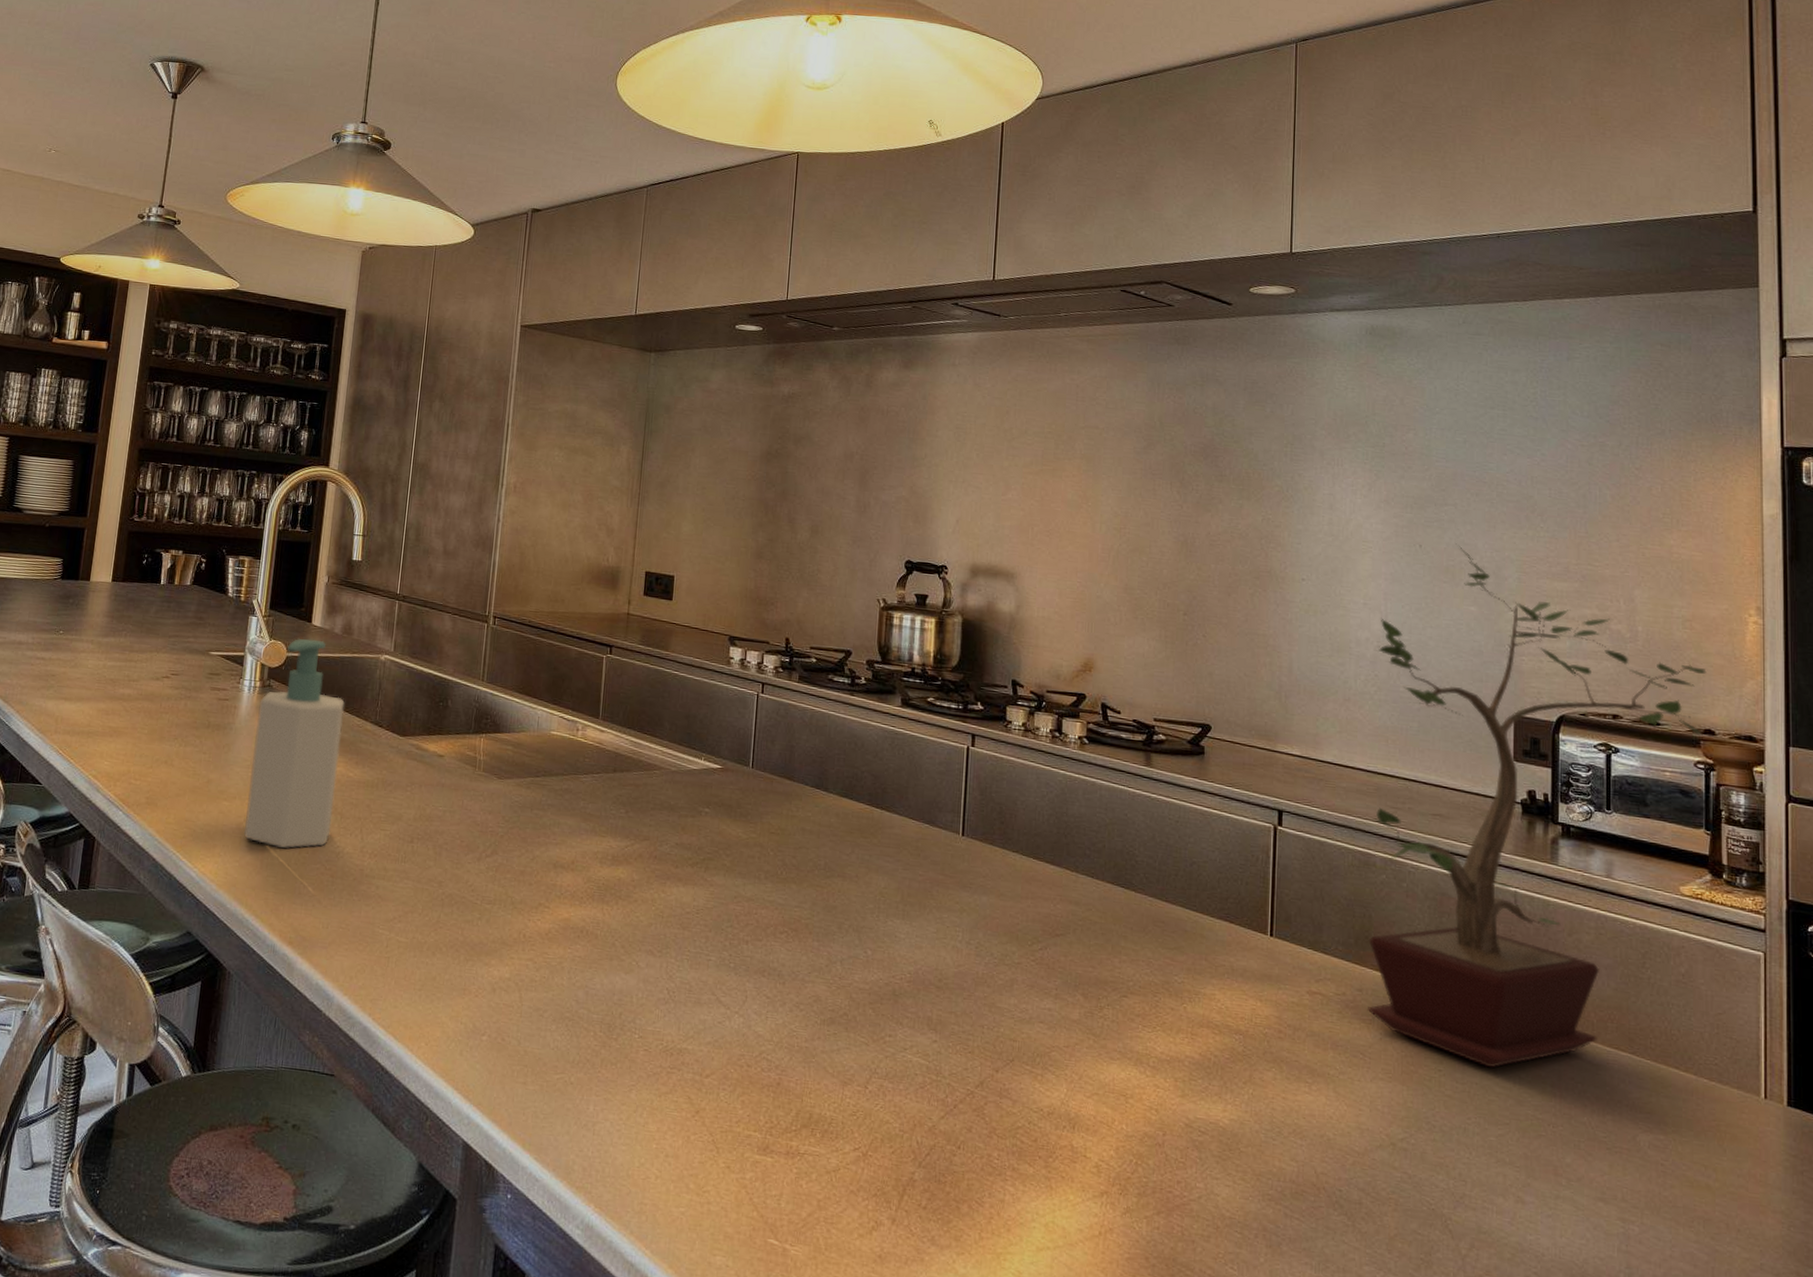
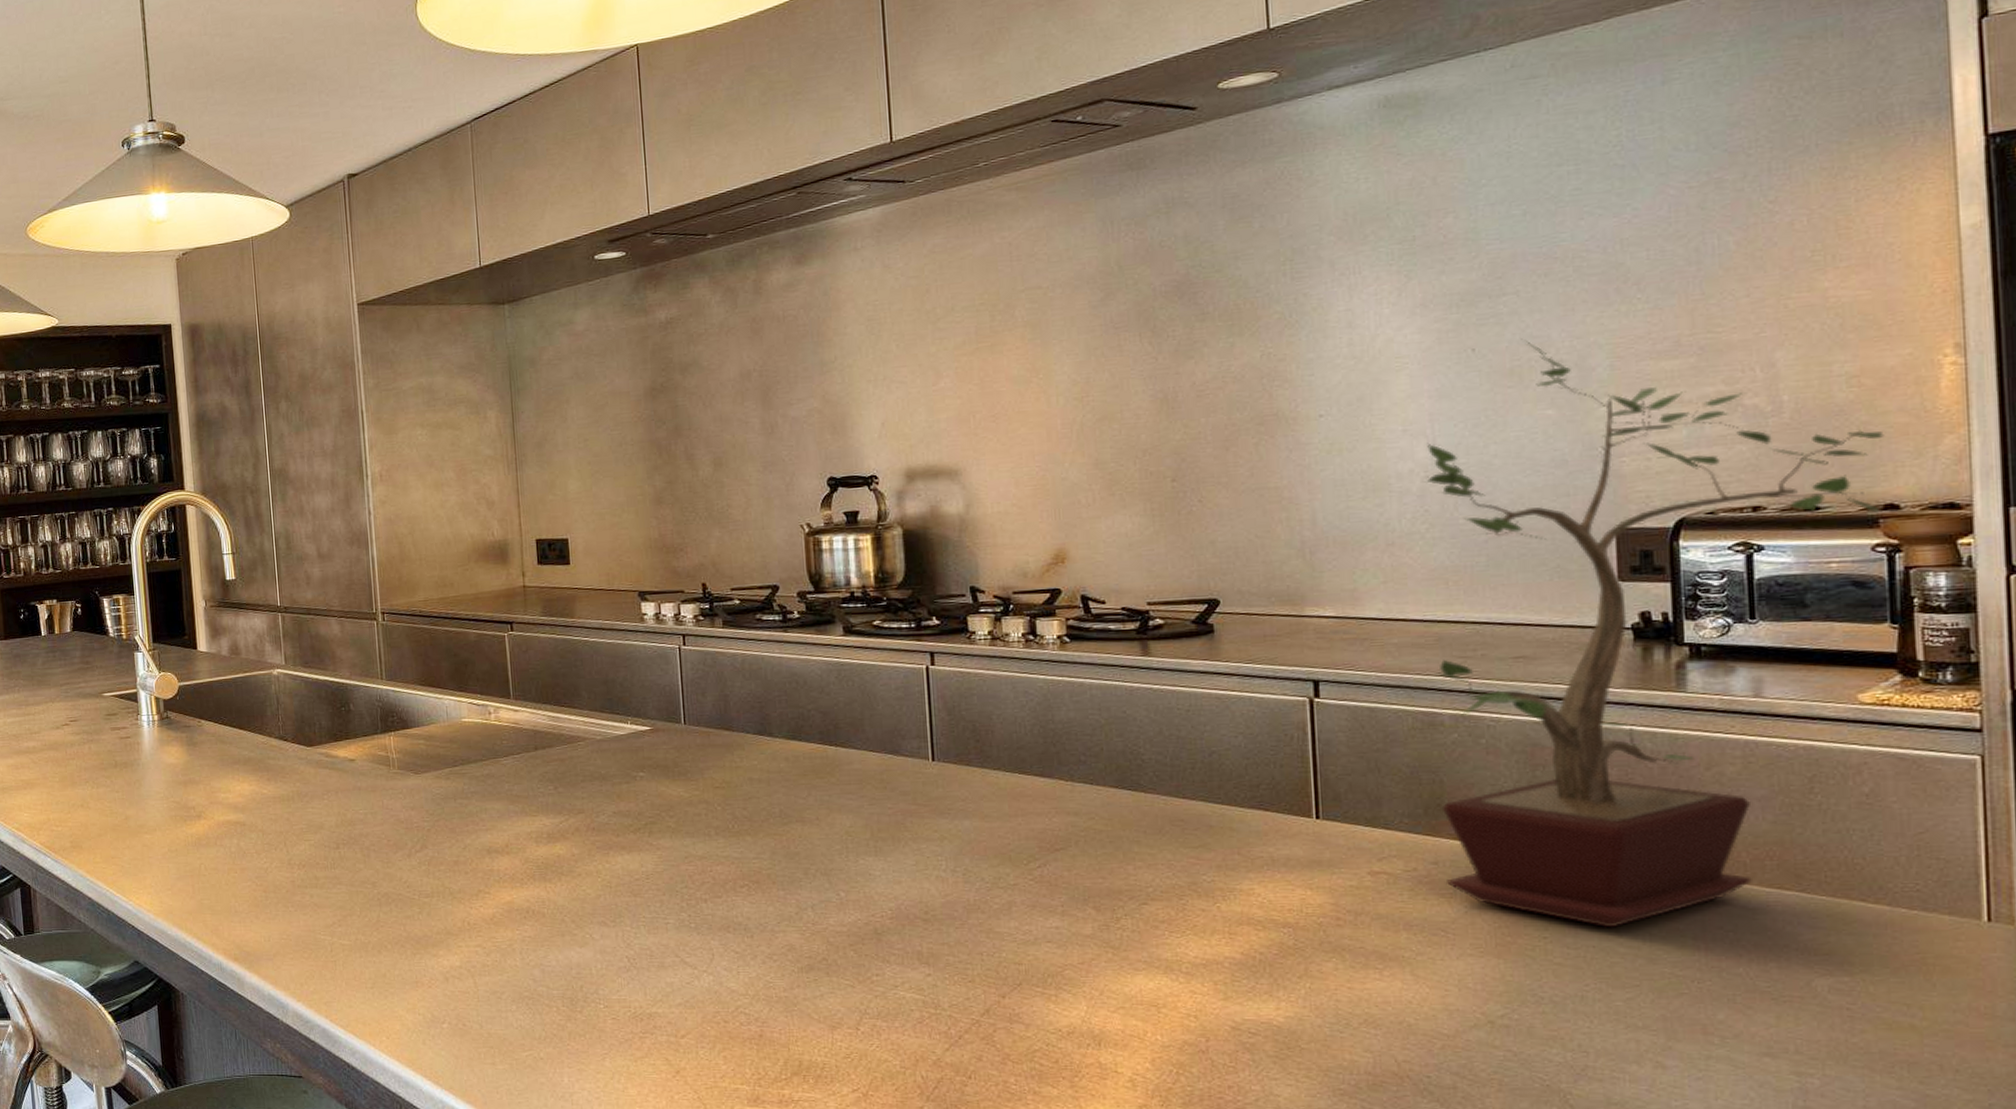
soap bottle: present [243,638,345,849] -> none [161,665,255,872]

